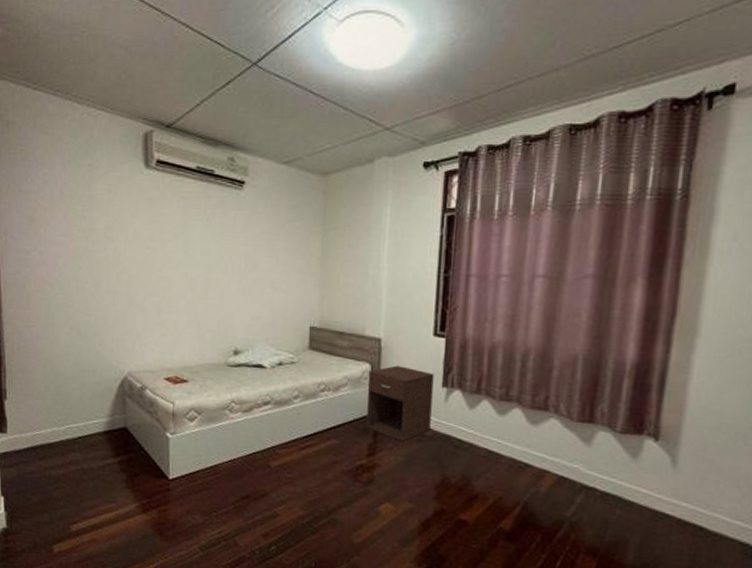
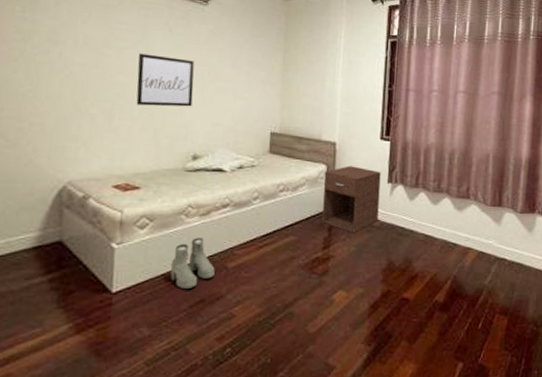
wall art: none [180,246,232,300] -> present [136,53,195,107]
boots: none [217,433,259,484] -> present [170,237,215,290]

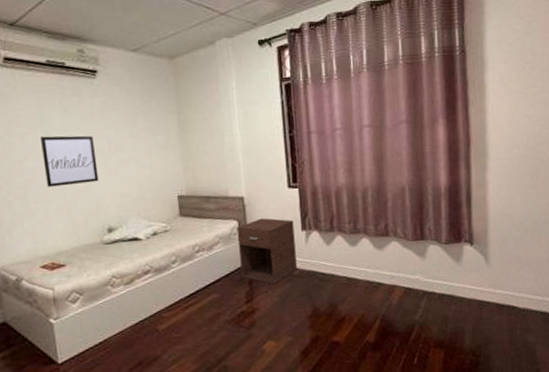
boots: present [170,237,215,290] -> none [105,305,148,355]

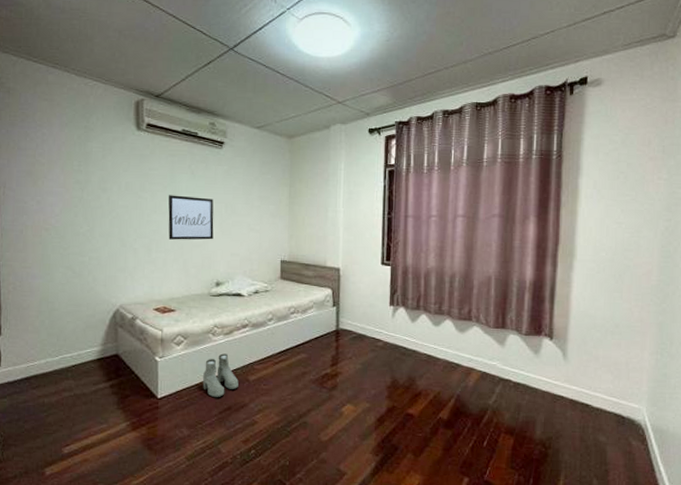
boots: none [105,305,148,355] -> present [202,353,239,398]
nightstand: present [236,218,297,285] -> none [329,290,383,352]

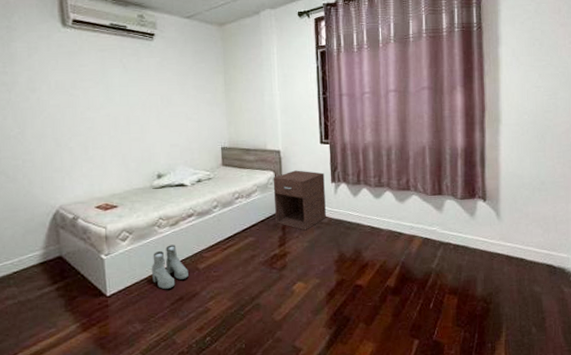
wall art: present [168,195,214,240] -> none [101,90,151,136]
nightstand: none [329,290,383,352] -> present [273,170,326,231]

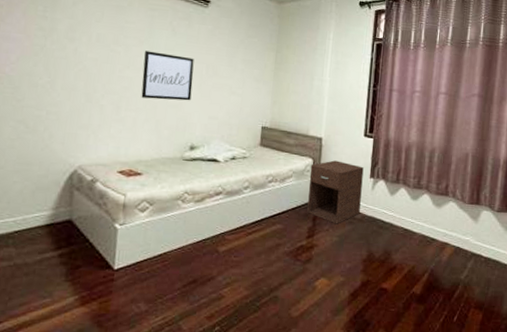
wall art: none [101,90,151,136] -> present [141,51,194,101]
boots: present [151,244,189,290] -> none [167,222,207,270]

